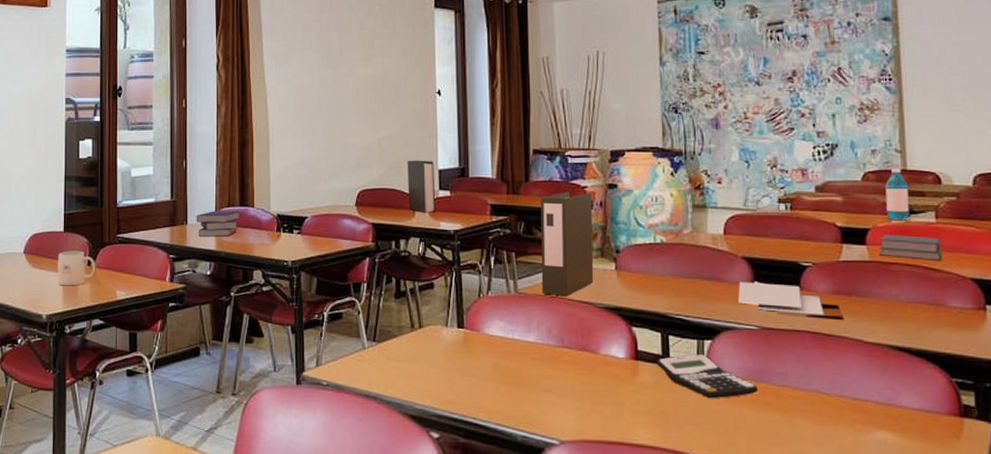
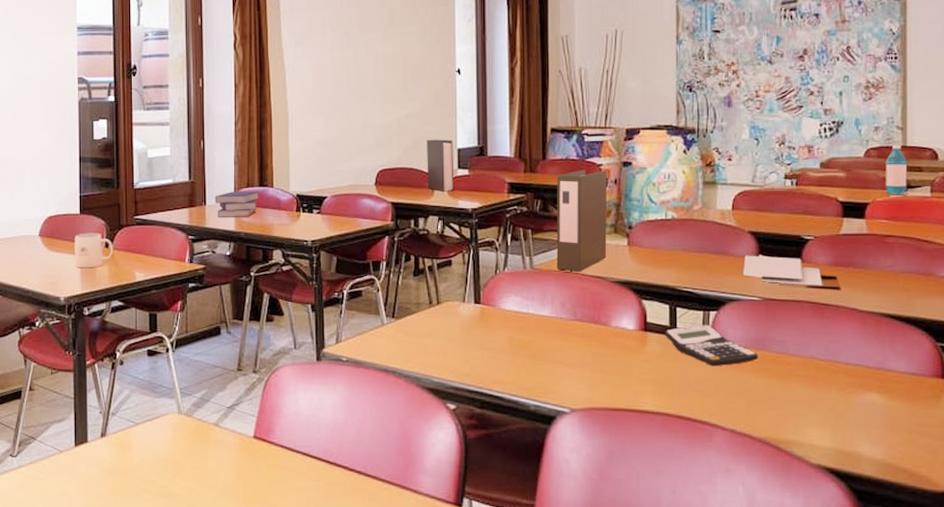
book: present [878,234,942,260] -> none [876,208,935,233]

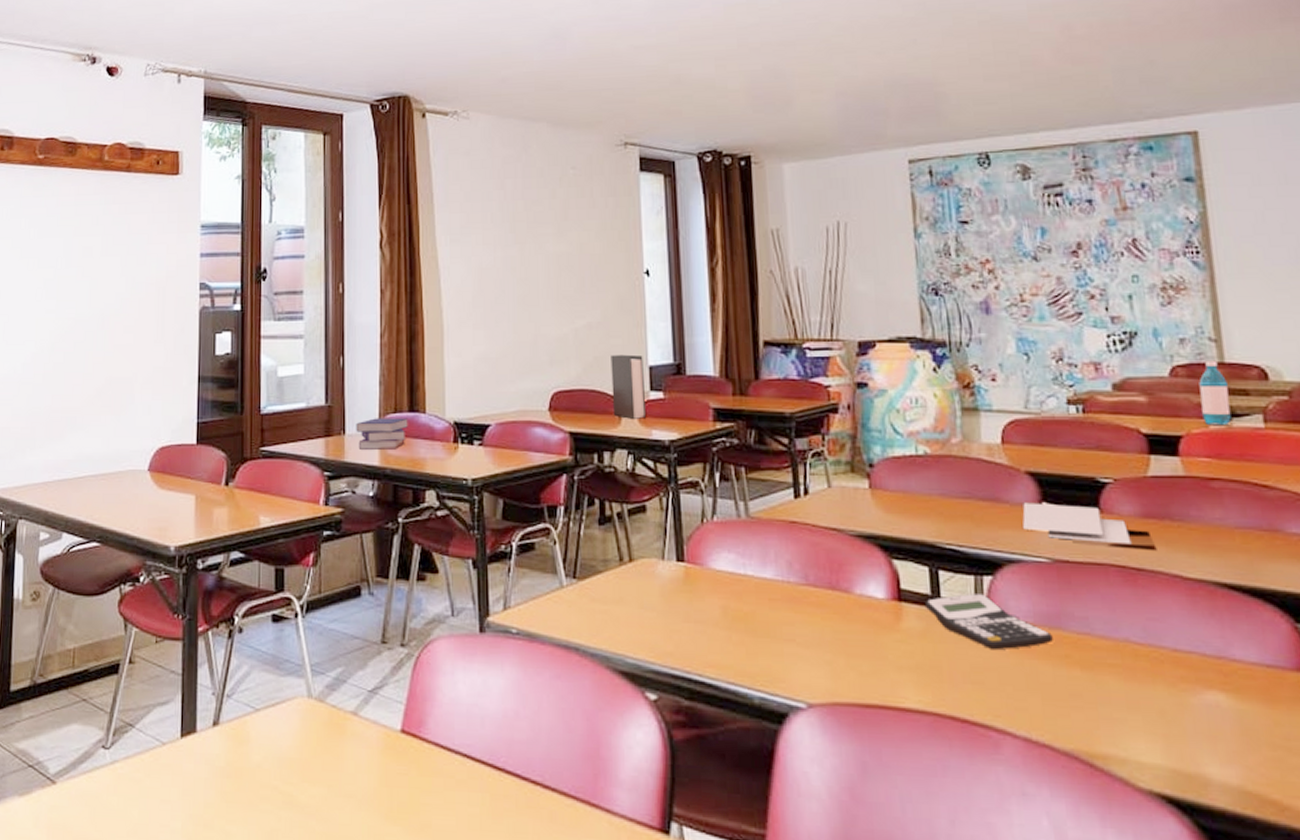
mug: present [75,233,114,268] -> none [189,467,235,511]
binder: present [556,169,608,272] -> none [774,391,843,522]

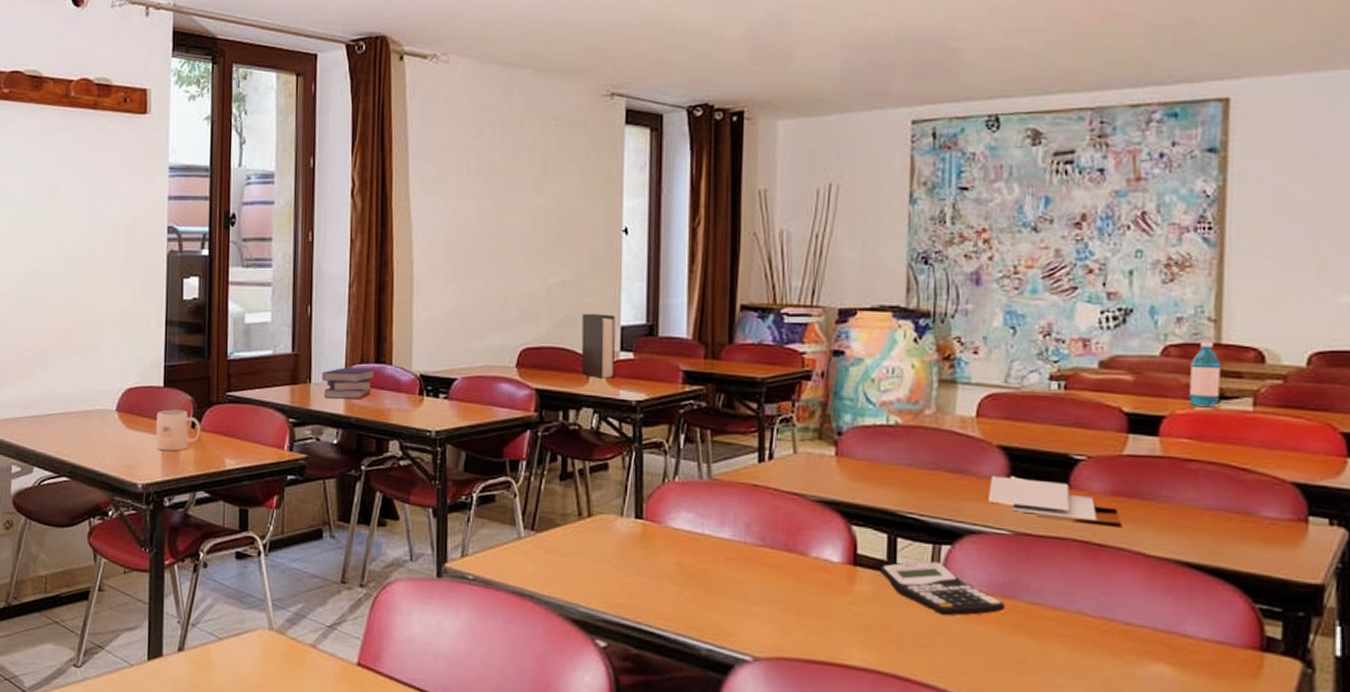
mug: none [189,467,235,511] -> present [156,409,201,452]

